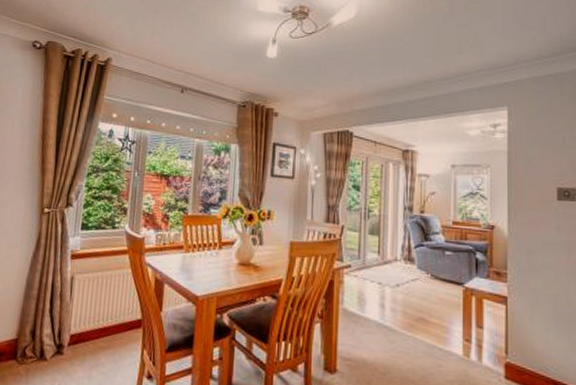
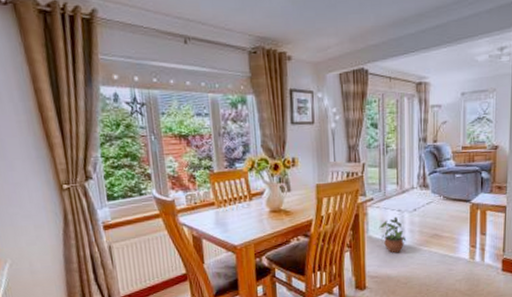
potted plant: none [355,290,387,334] -> present [379,216,407,254]

